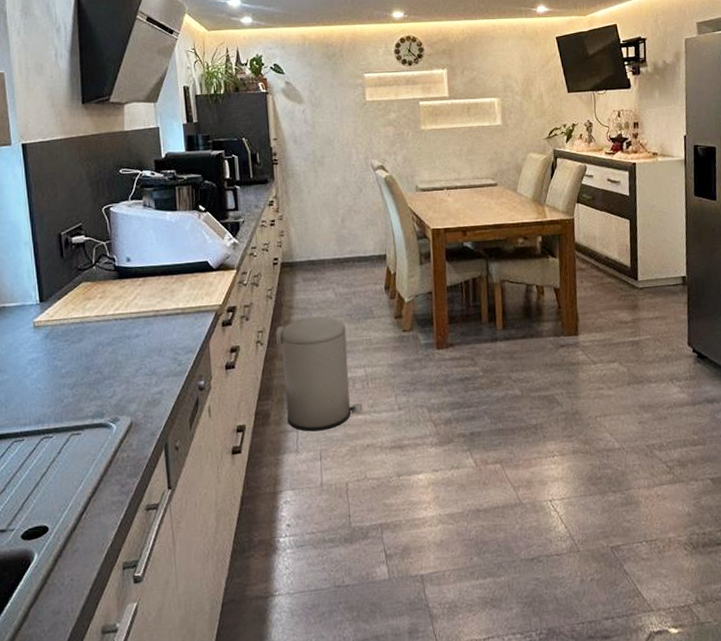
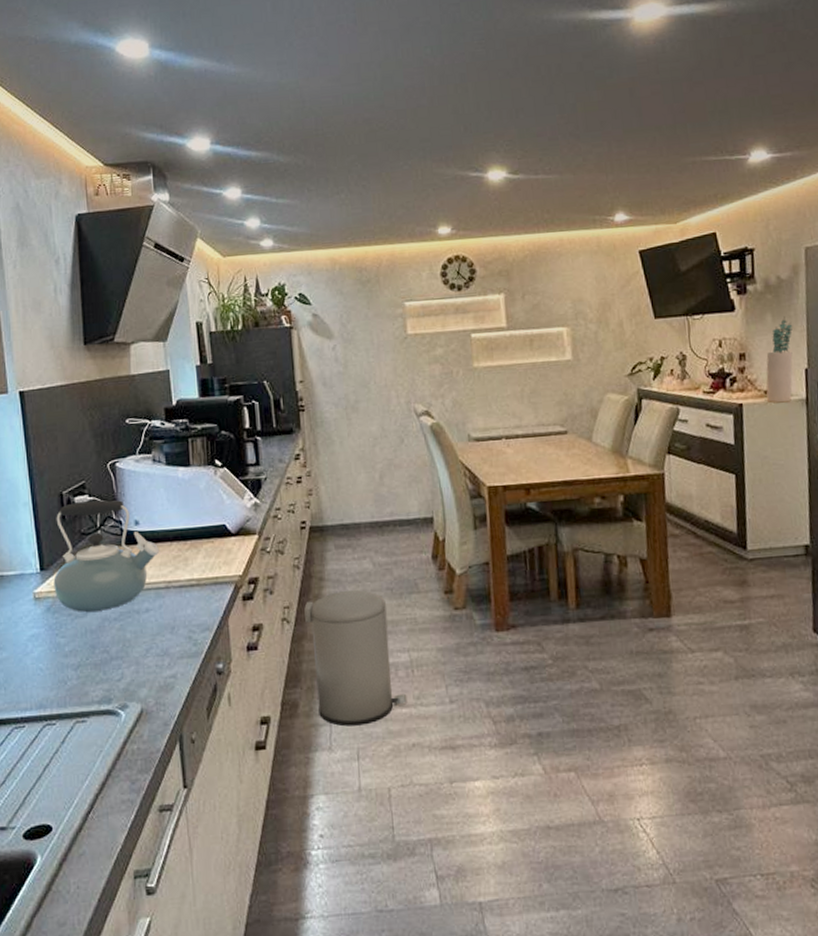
kettle: none [52,239,149,338] -> present [53,499,160,612]
vase: none [654,93,675,163] -> present [766,316,793,404]

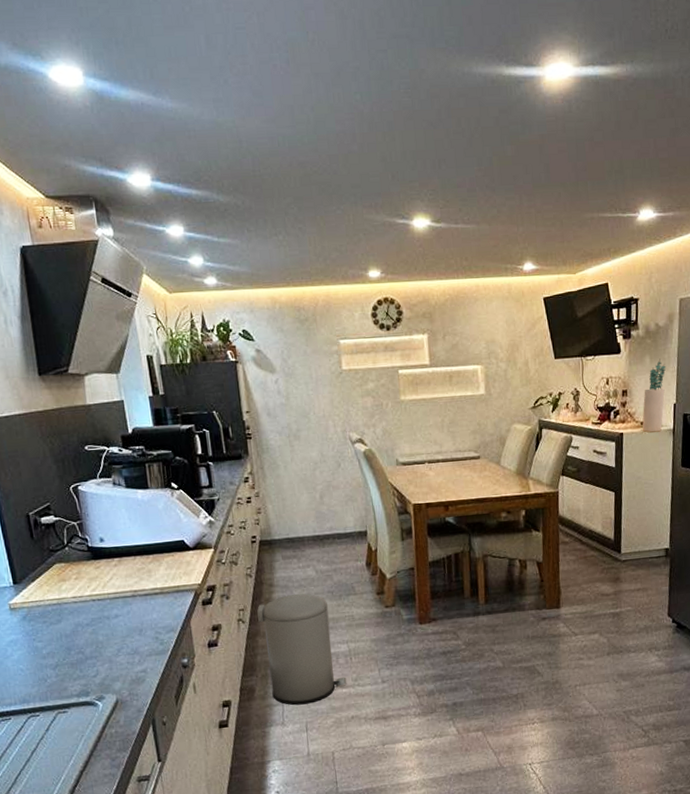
kettle: present [53,499,160,612] -> none [24,519,125,620]

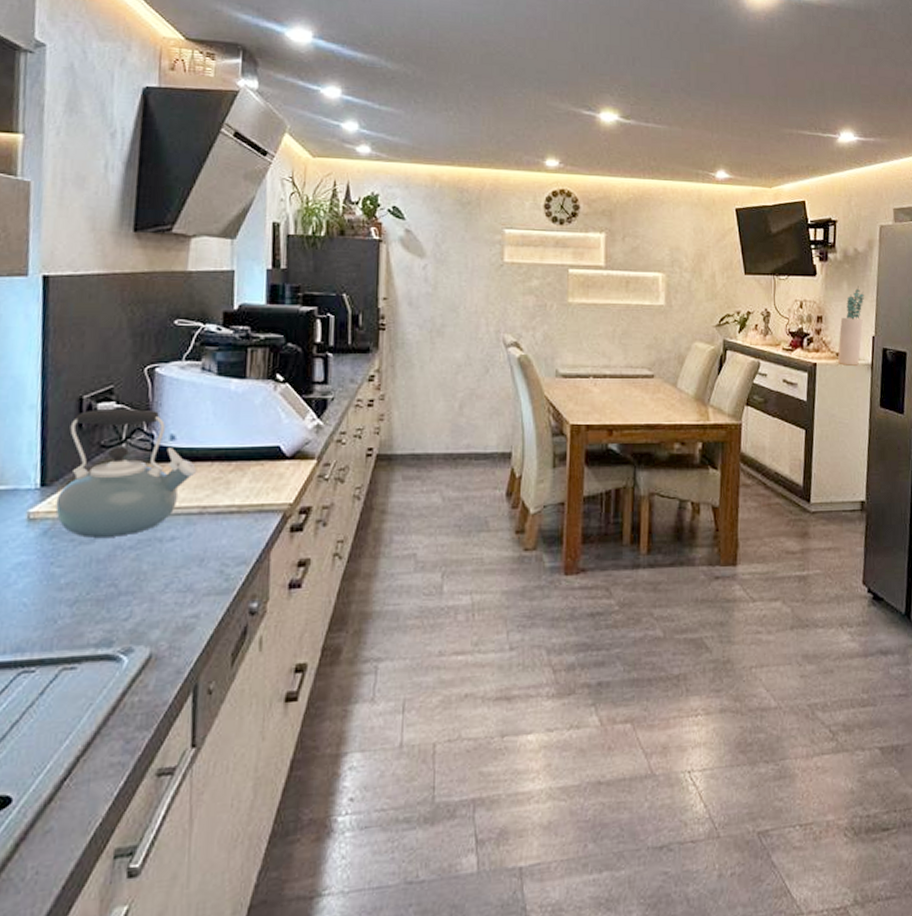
kettle: none [24,519,125,620] -> present [55,409,197,538]
pedal bin: present [257,593,347,705] -> none [360,526,465,675]

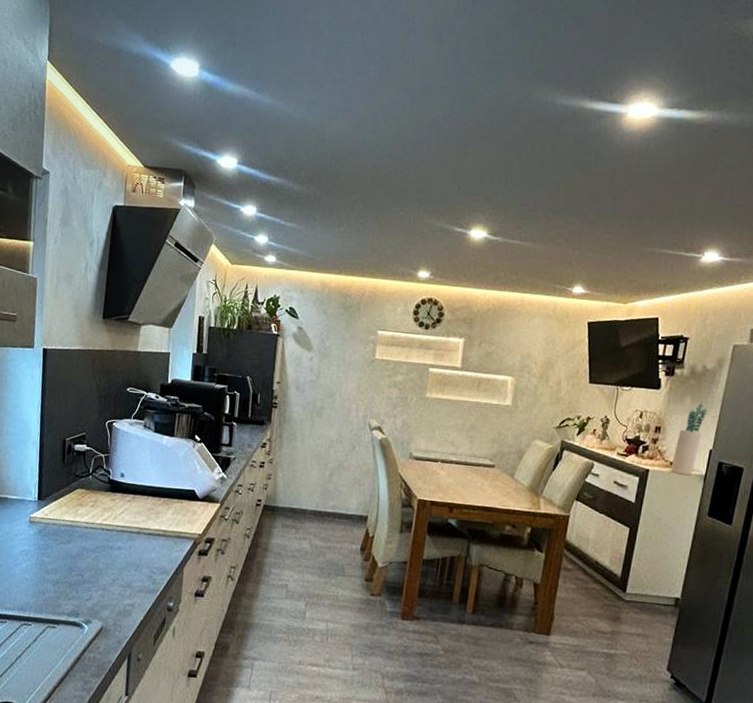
kettle: present [55,409,197,538] -> none [46,449,138,542]

